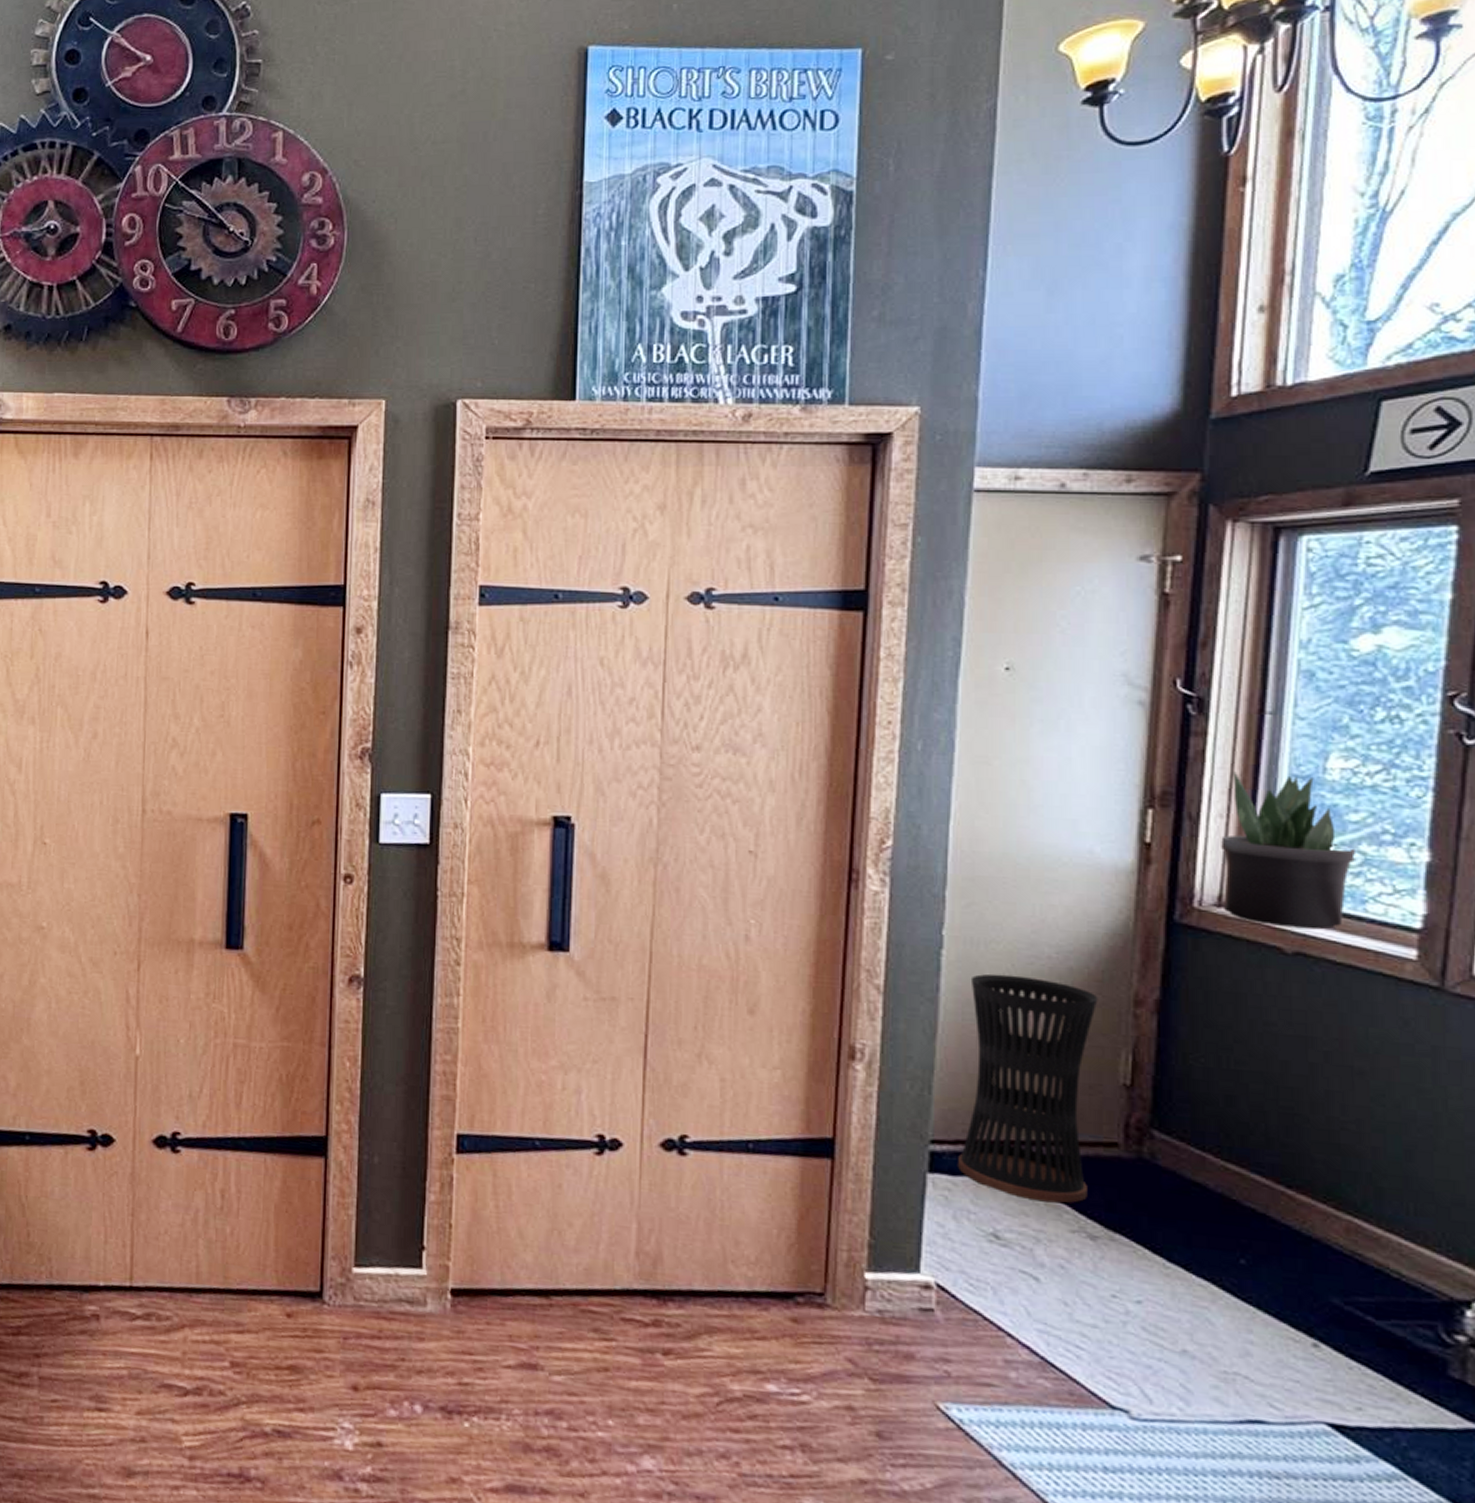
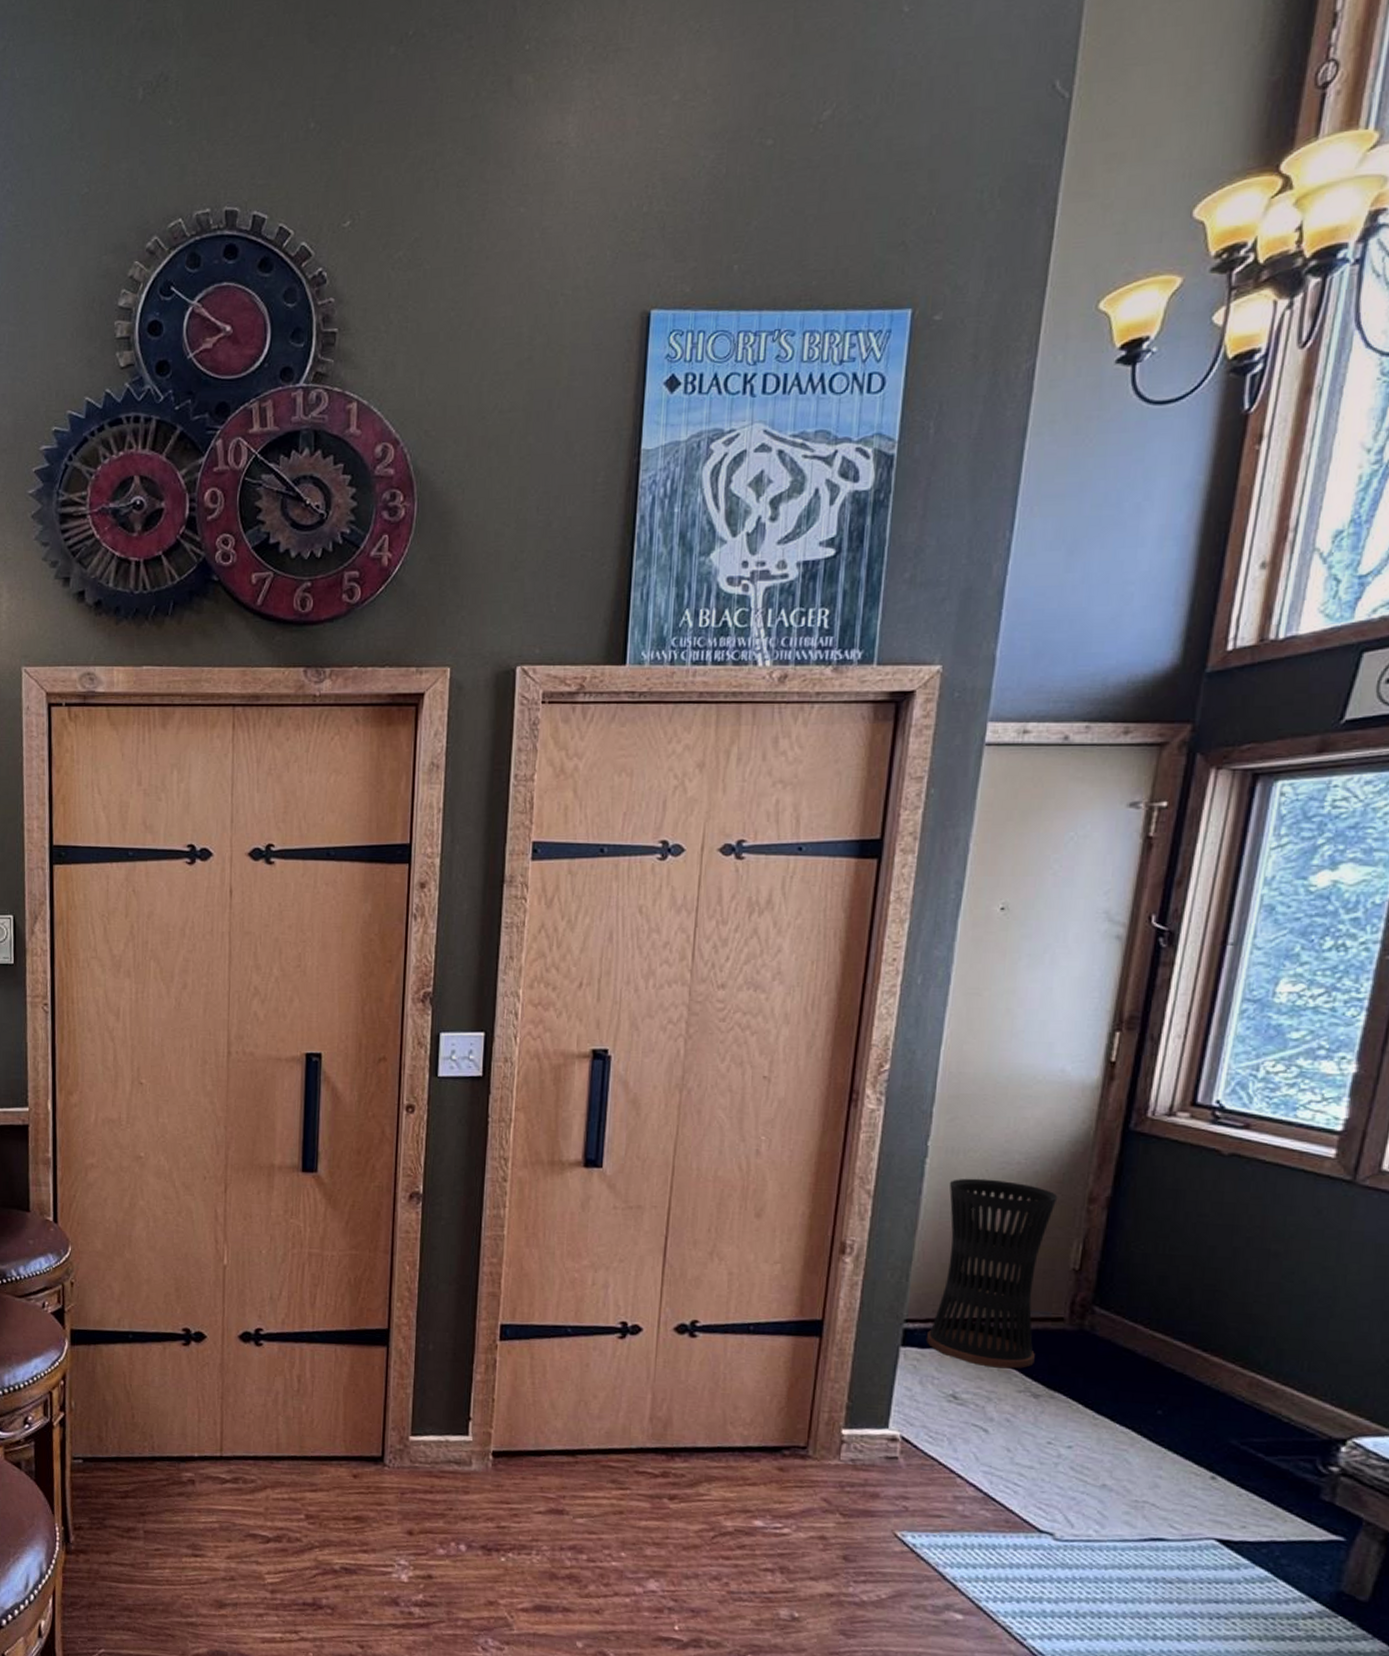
planter: present [1221,771,1355,930] -> none [1173,997,1293,1134]

